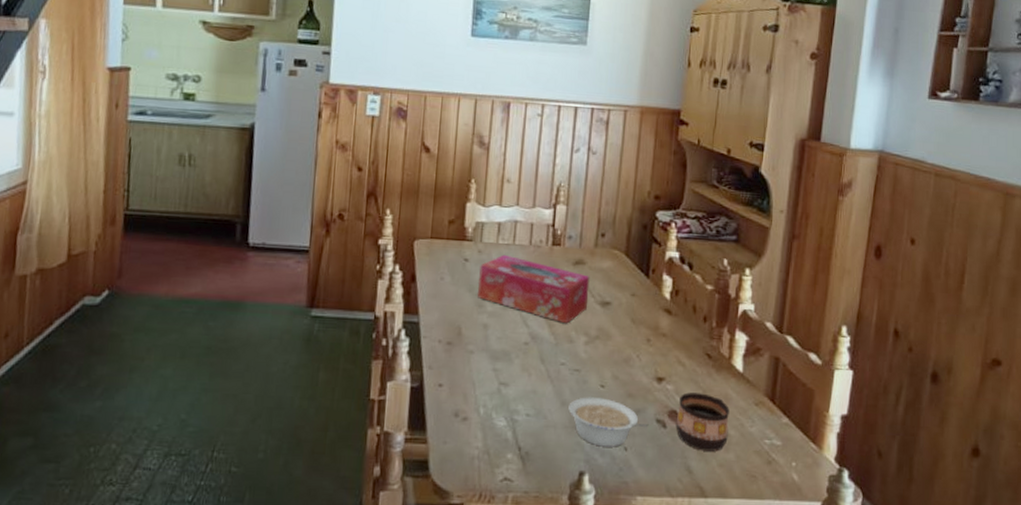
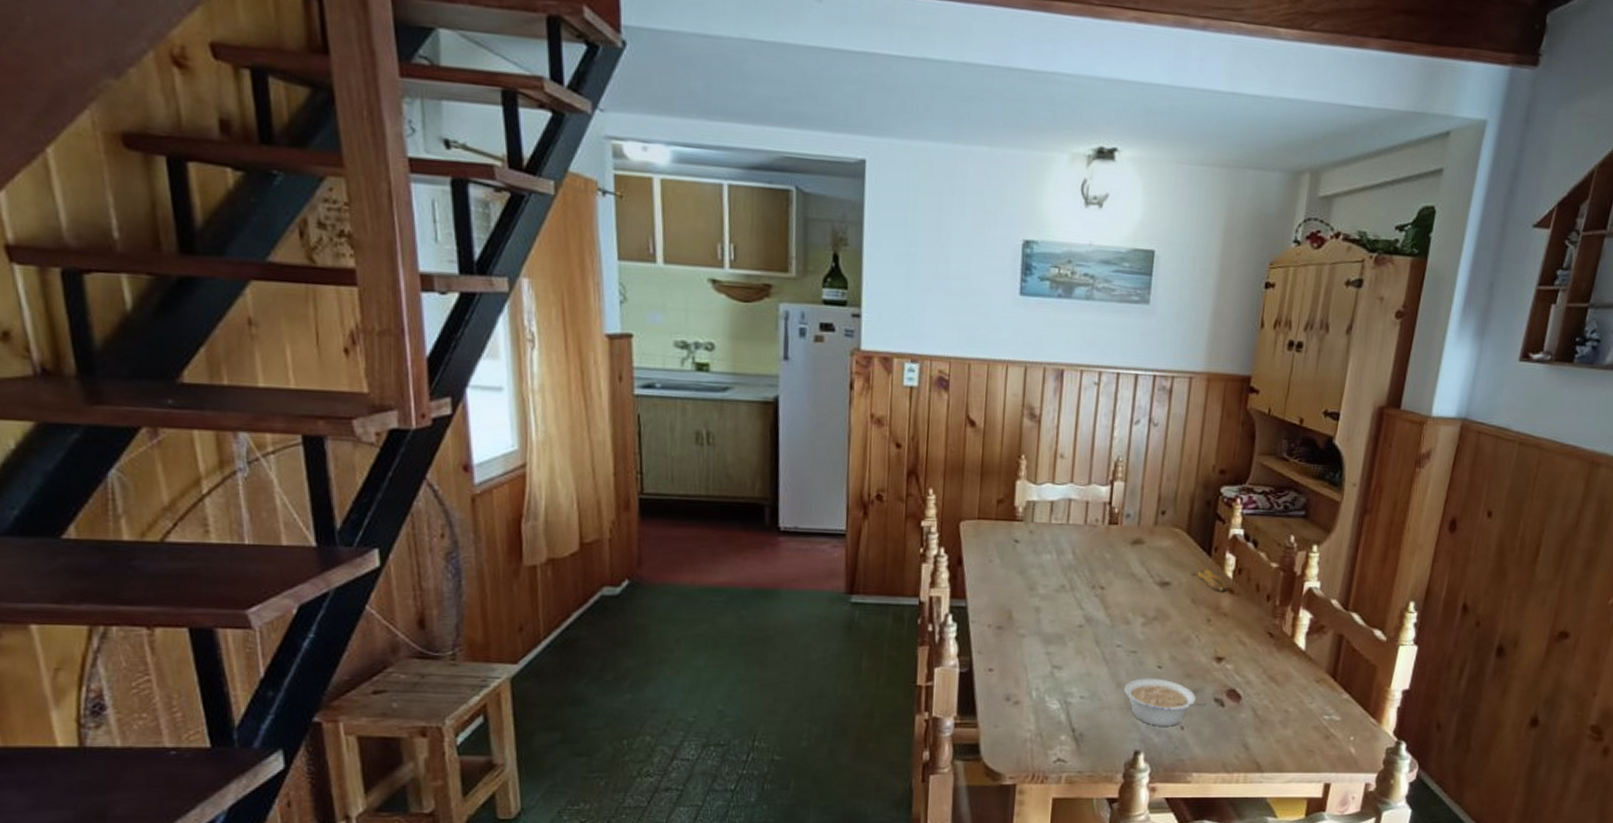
tissue box: present [477,254,590,324] -> none [1028,535,1149,606]
banana: none [636,288,666,314] -> present [1197,568,1228,593]
cup: present [675,392,730,452] -> none [1234,671,1290,728]

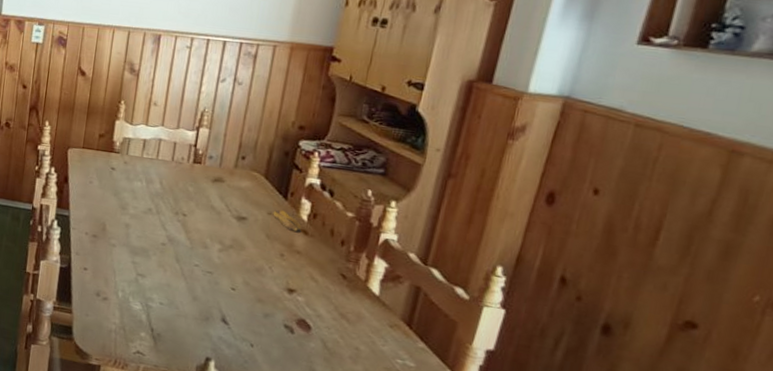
legume: present [1124,678,1207,727] -> none [199,296,276,343]

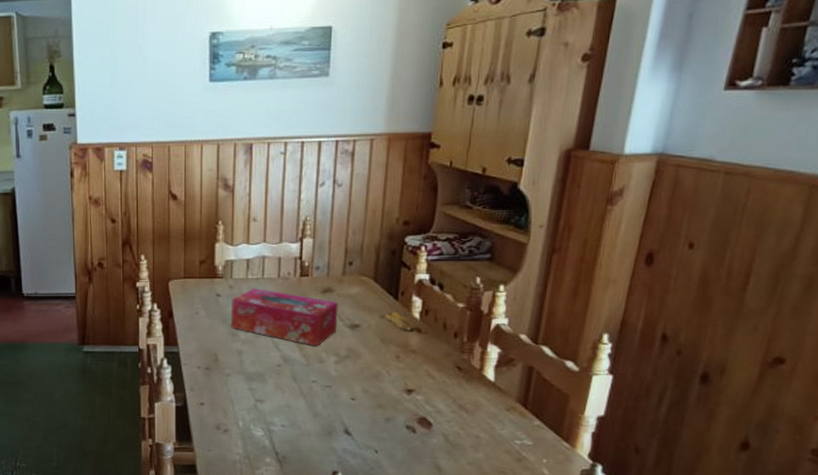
tissue box: none [121,167,228,232] -> present [230,288,339,347]

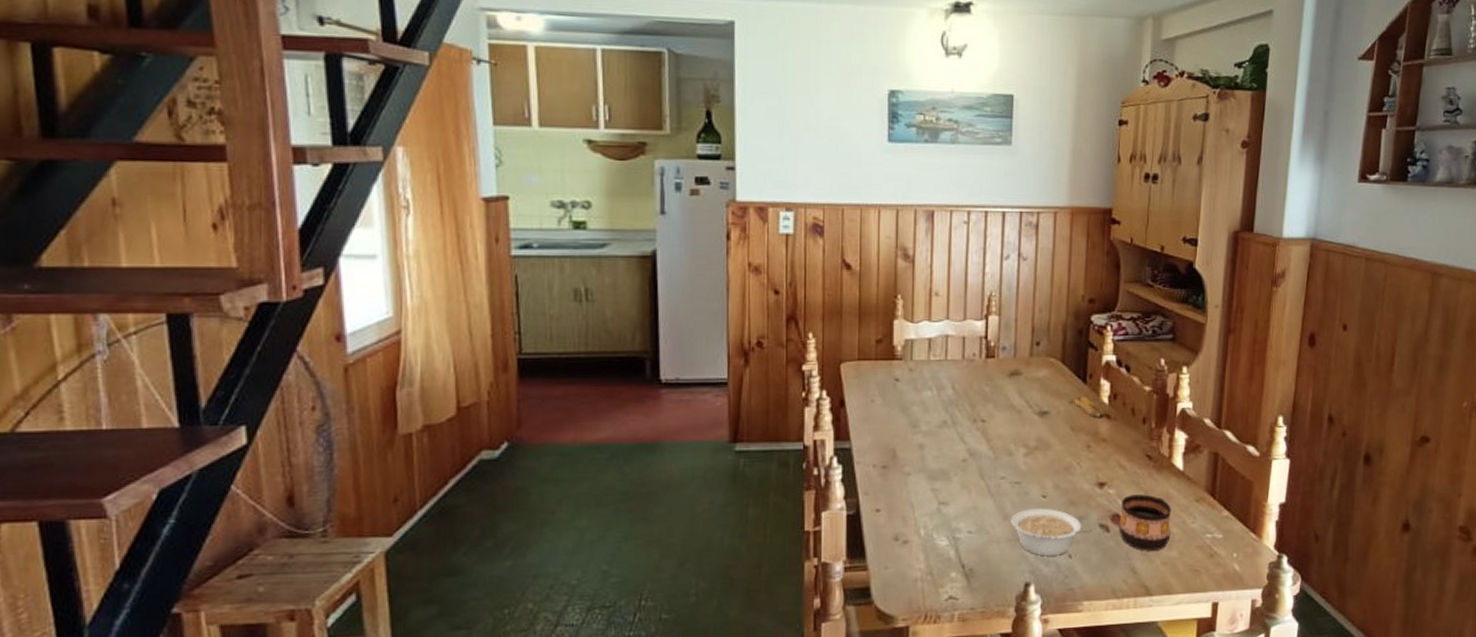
tissue box: present [230,288,339,347] -> none [910,371,1026,437]
legume: none [321,409,399,450] -> present [1011,508,1092,557]
cup: none [425,401,480,452] -> present [1119,494,1171,551]

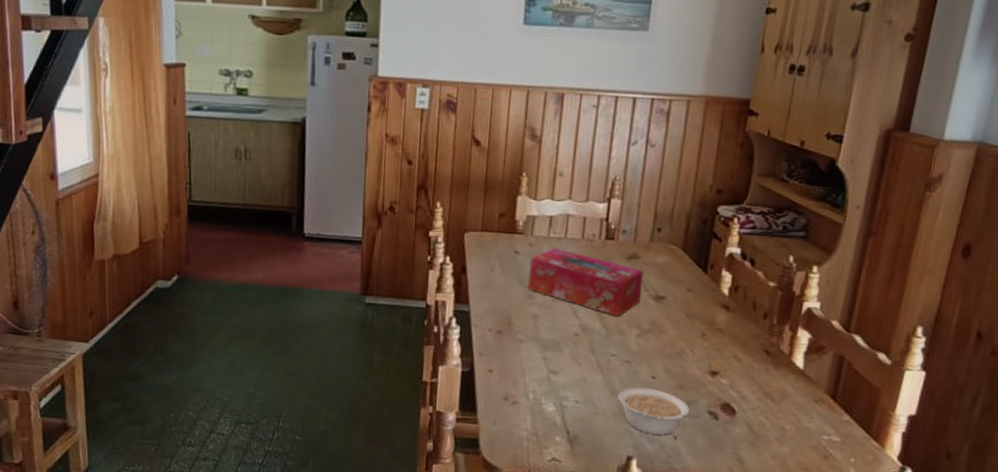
tissue box: none [910,371,1026,437] -> present [527,248,644,317]
banana: present [1074,395,1105,419] -> none [692,284,724,309]
cup: present [1119,494,1171,551] -> none [728,387,787,445]

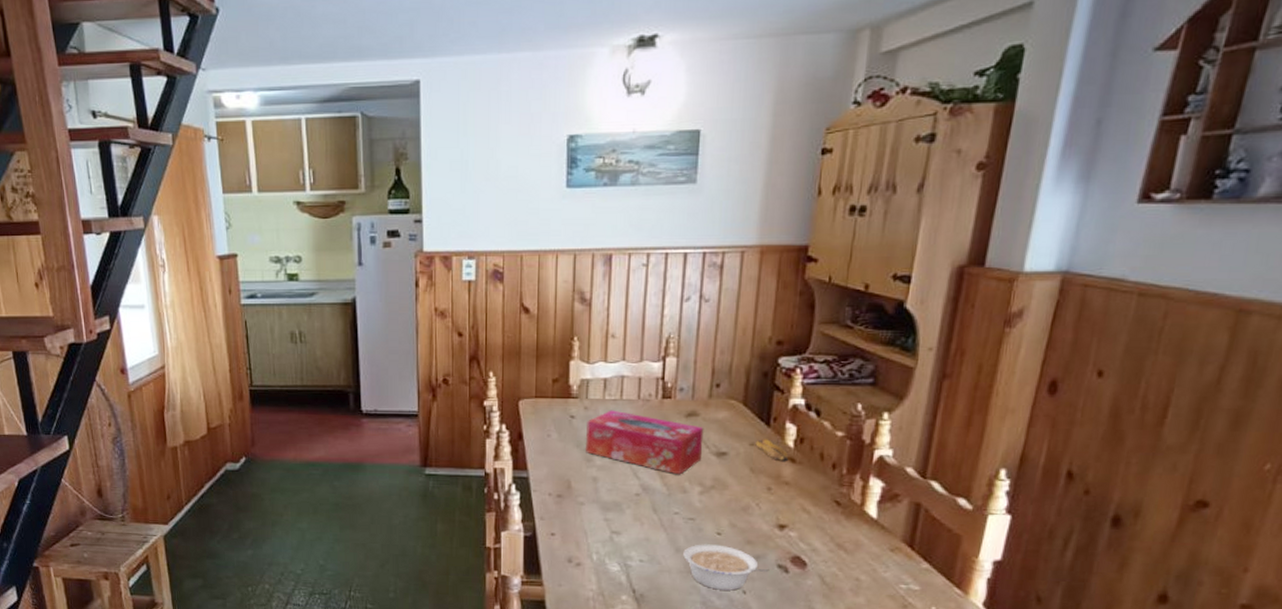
banana: none [692,284,724,309] -> present [755,438,789,462]

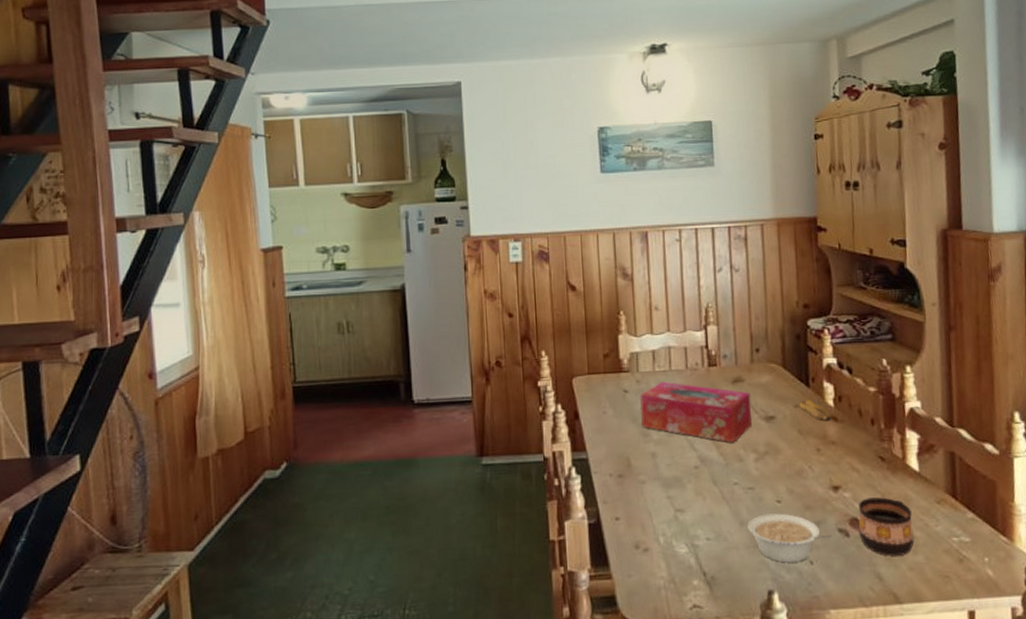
cup: none [799,539,860,596] -> present [858,497,914,556]

